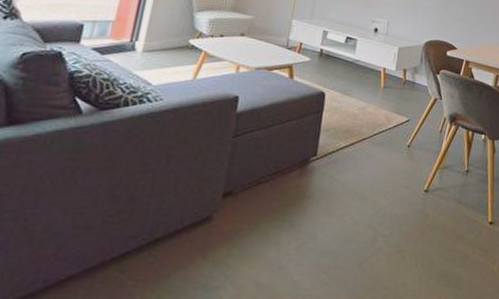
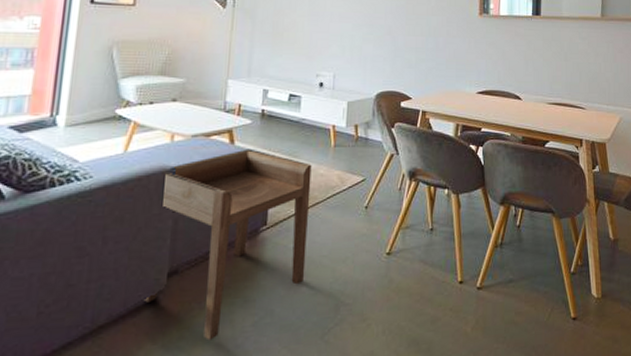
side table: none [198,84,362,260] -> present [143,148,312,341]

